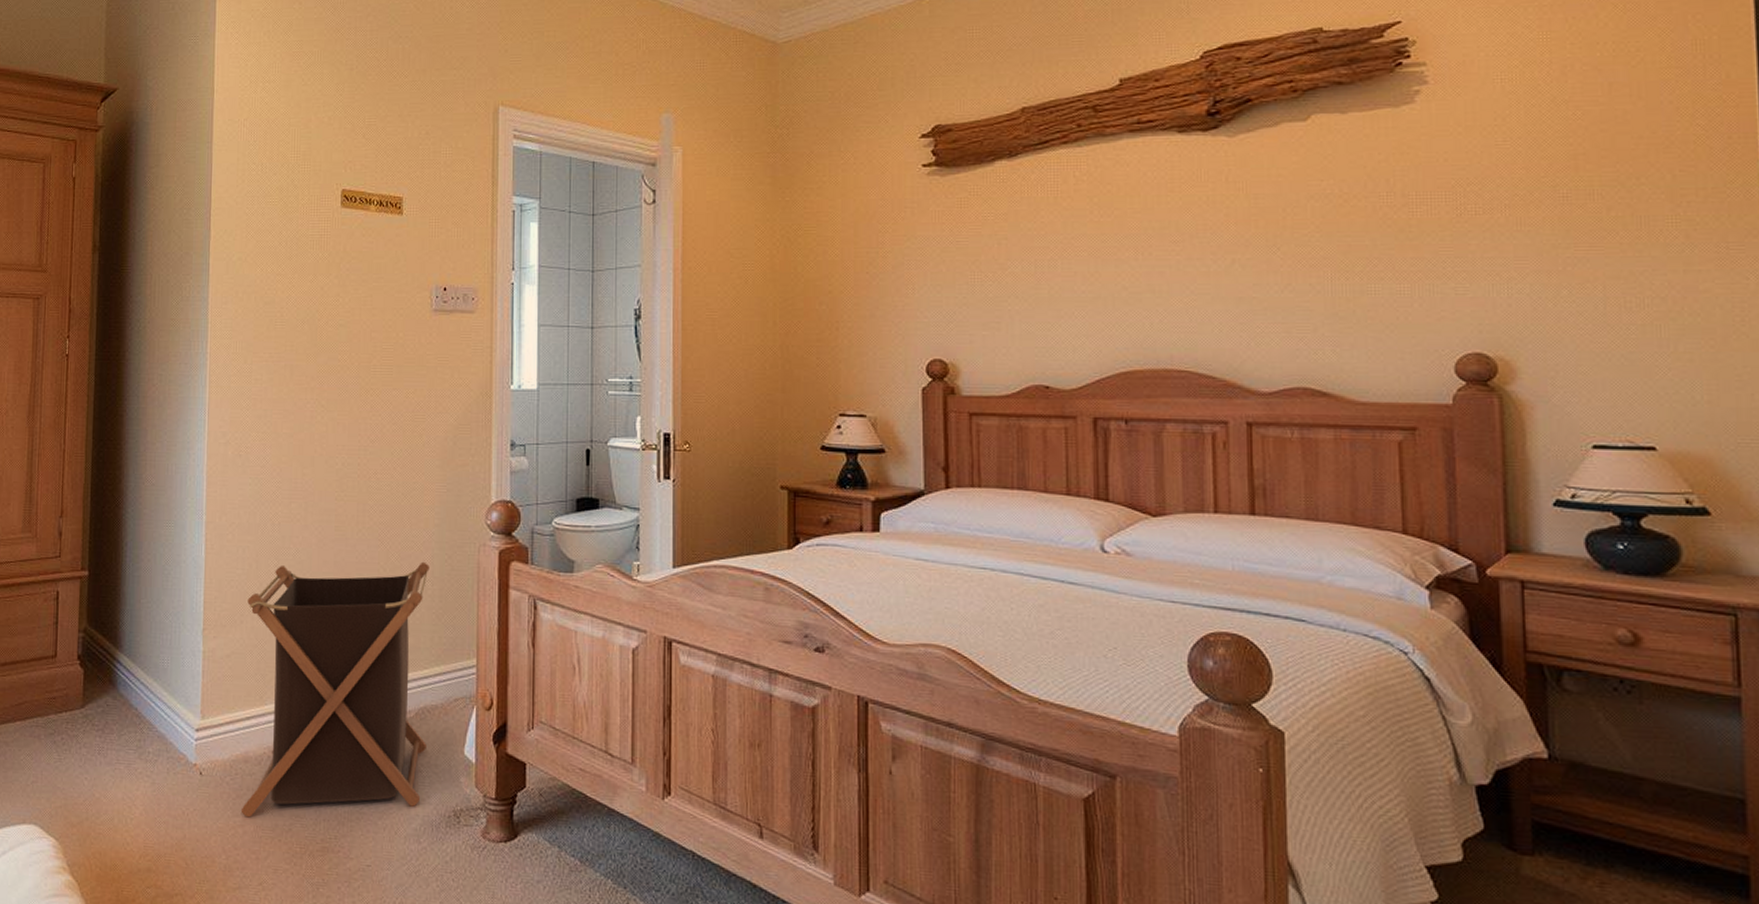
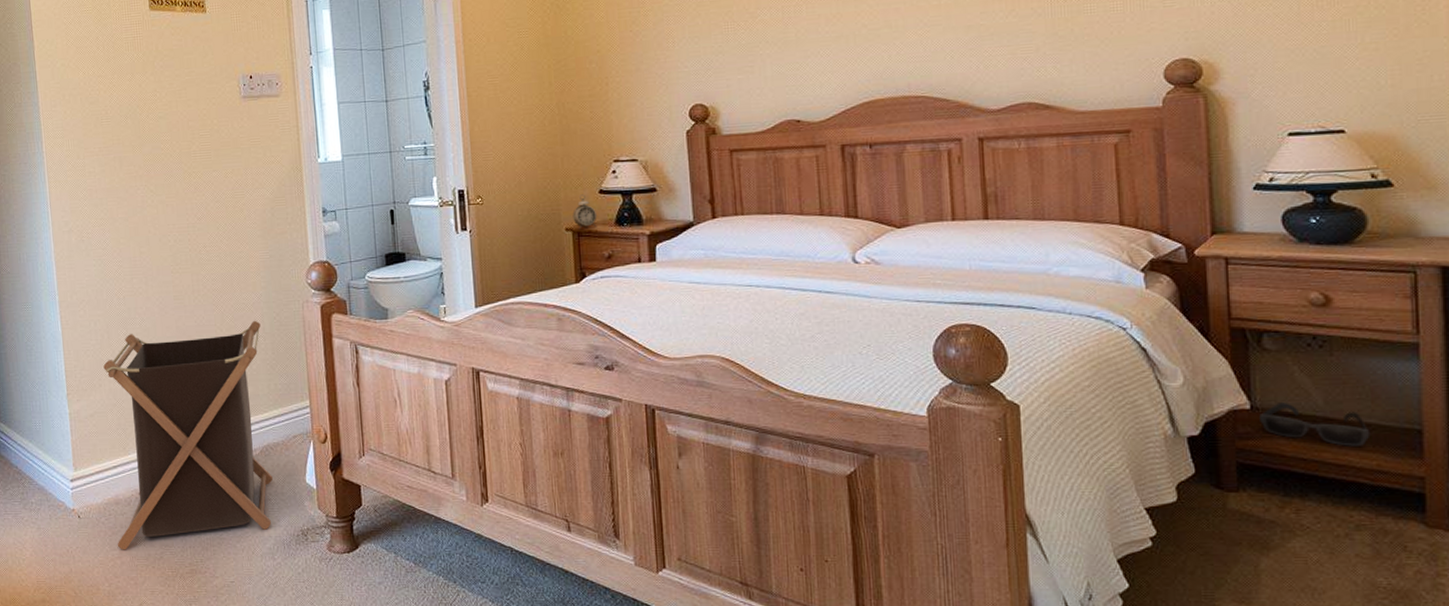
alarm clock: none [789,449,818,489] -> present [572,194,598,230]
glasses: none [1559,752,1686,813] -> present [1259,401,1371,446]

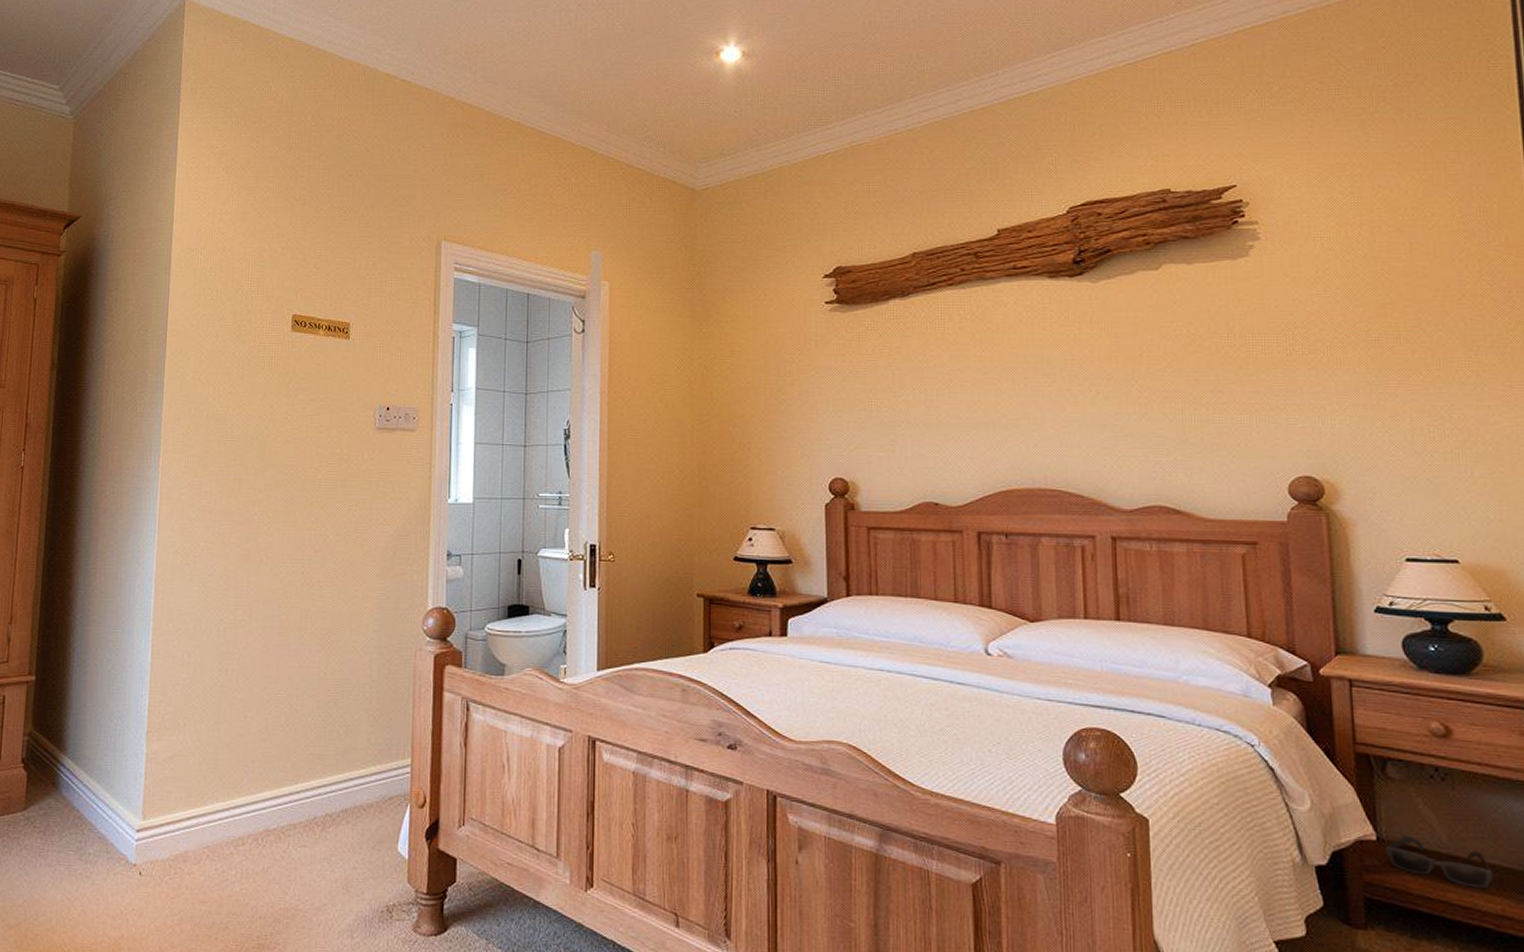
laundry basket: present [103,320,273,550] -> none [178,665,368,916]
alarm clock: present [572,194,598,230] -> none [705,560,731,597]

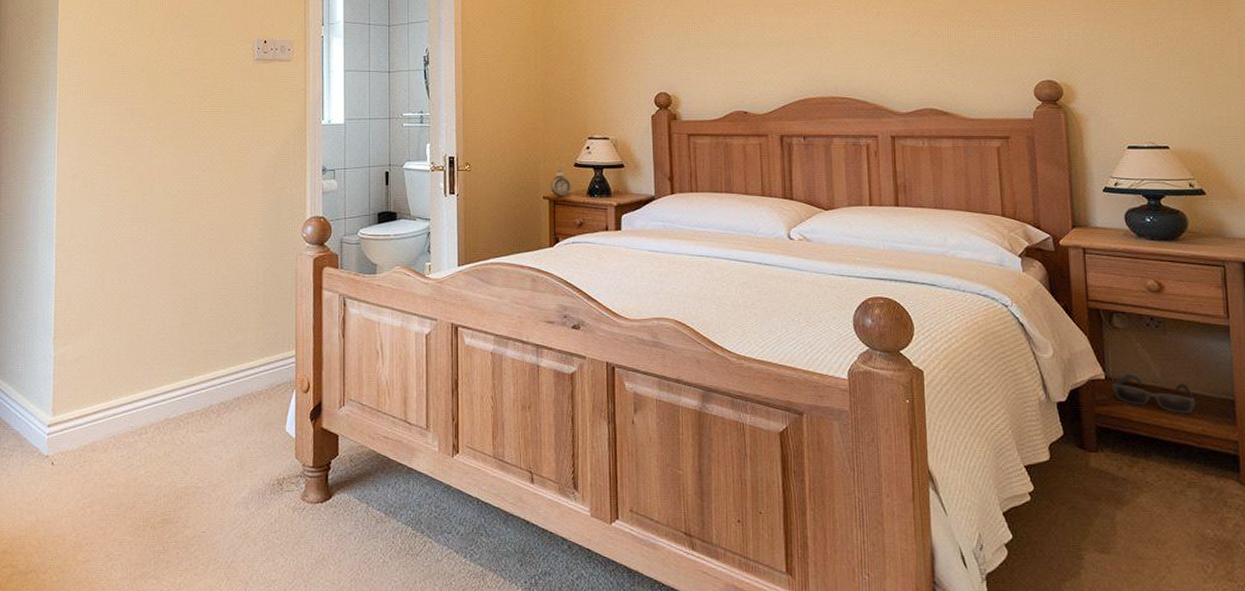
alarm clock: none [705,560,731,597] -> present [550,167,572,199]

